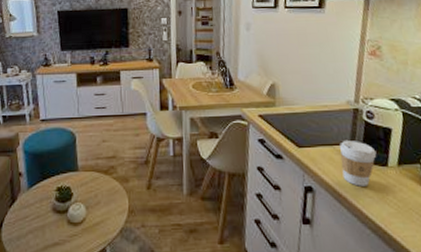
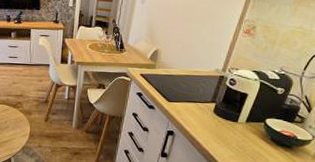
coffee cup: present [340,139,377,186] -> none [199,99,231,135]

